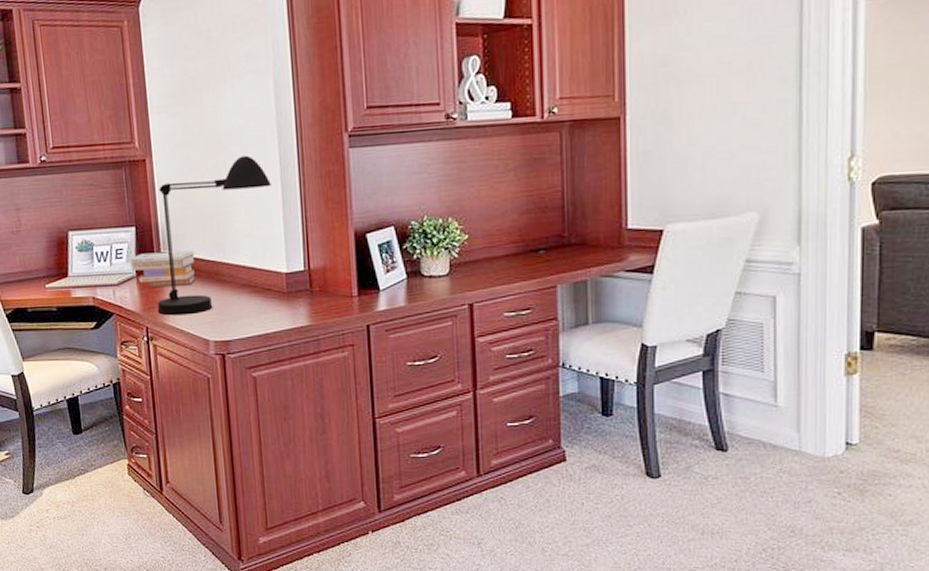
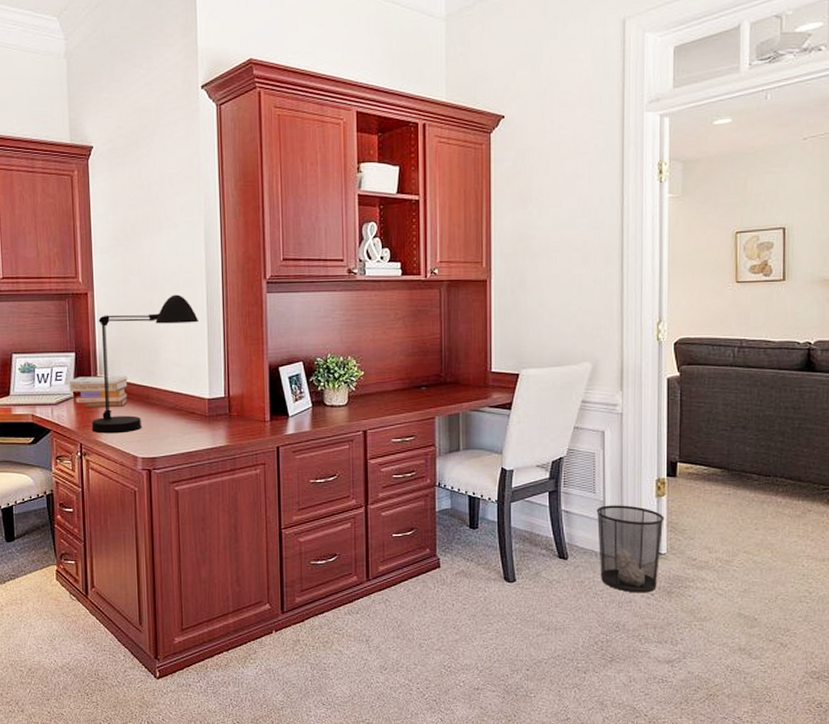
waste bin: none [765,386,856,491] -> present [596,505,664,593]

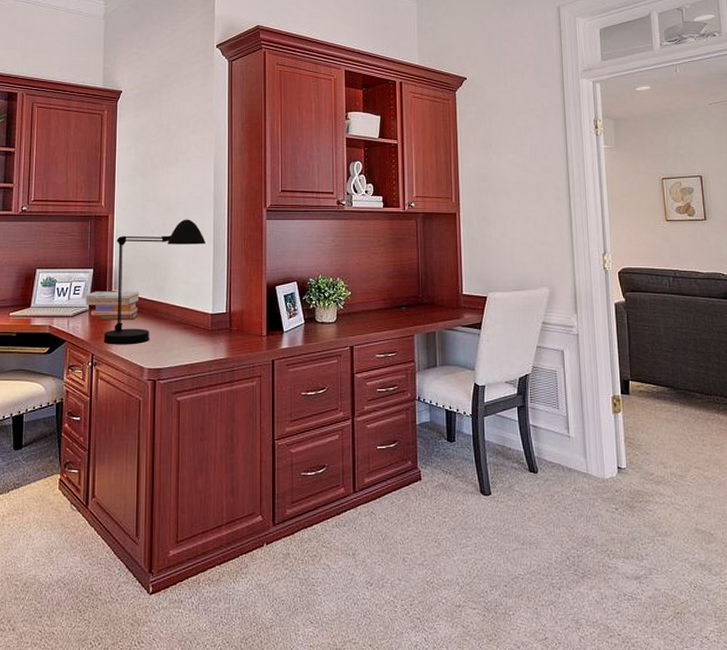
waste bin: present [596,505,664,593] -> none [561,421,622,507]

